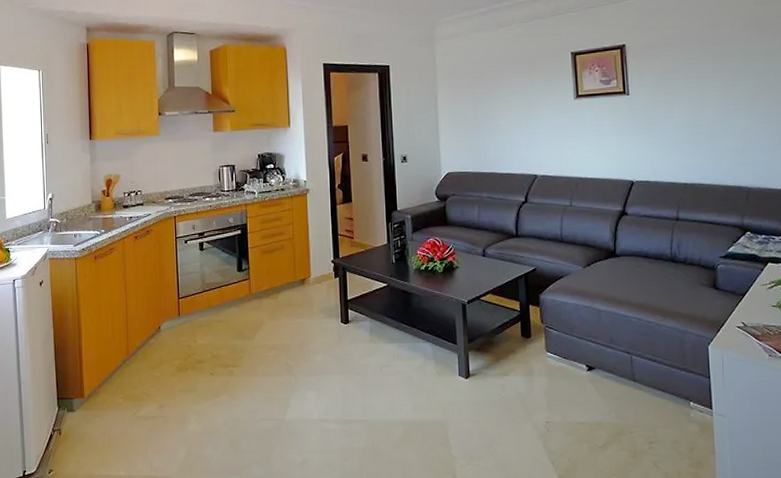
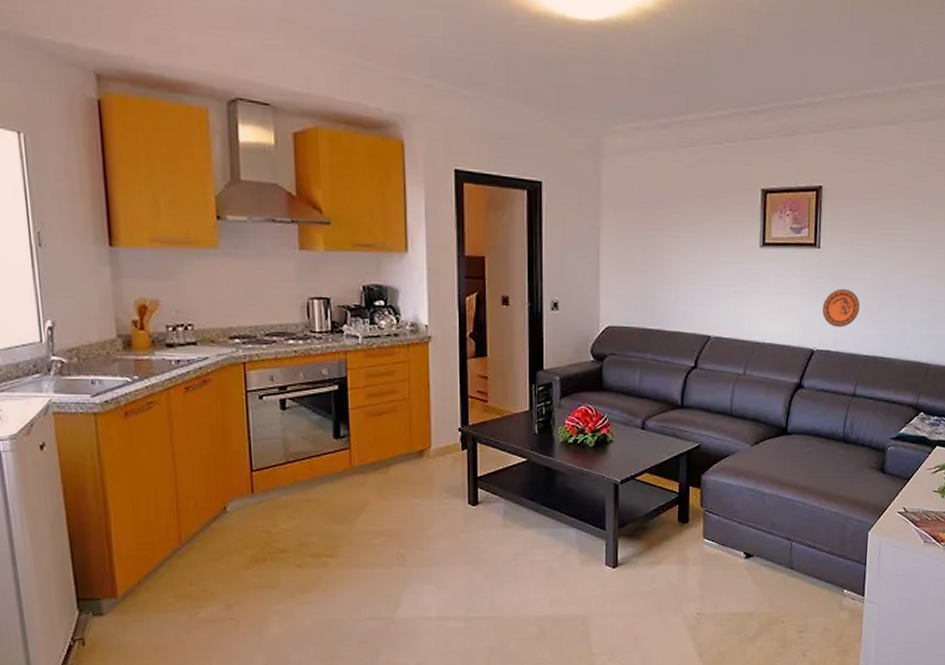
decorative plate: none [637,126,673,161] -> present [822,288,860,328]

